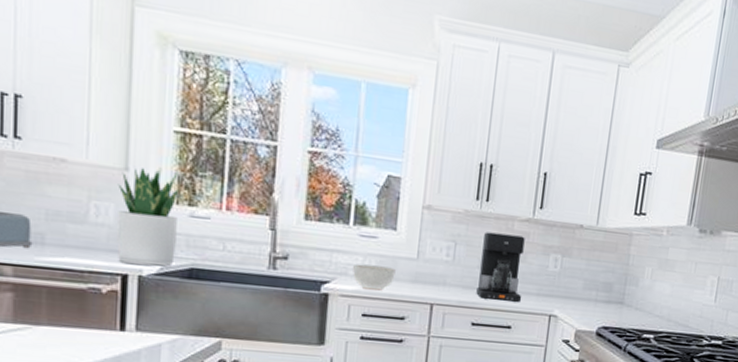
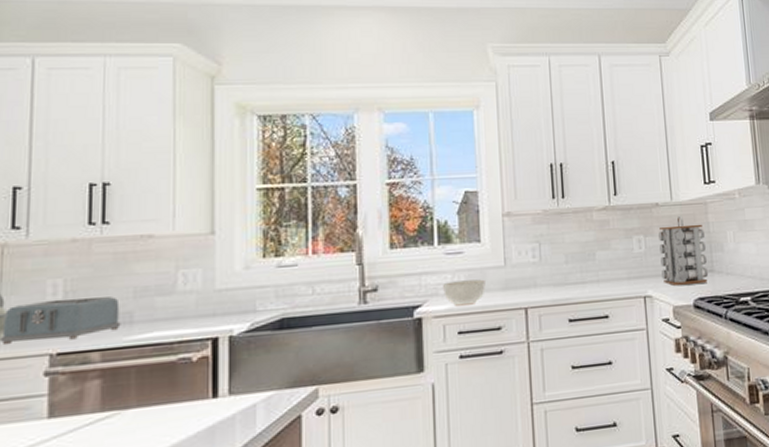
planter: present [117,167,180,267] -> none [204,224,265,327]
coffee maker: present [476,232,525,303] -> none [566,224,614,294]
spice rack: none [571,242,623,314] -> present [658,215,708,287]

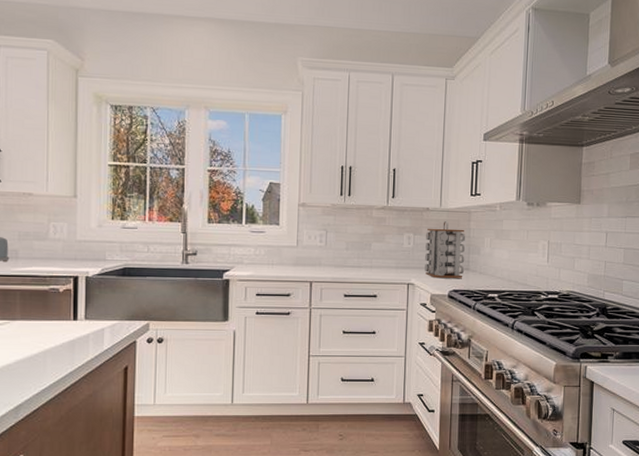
bowl: present [443,279,486,307] -> none [247,254,280,275]

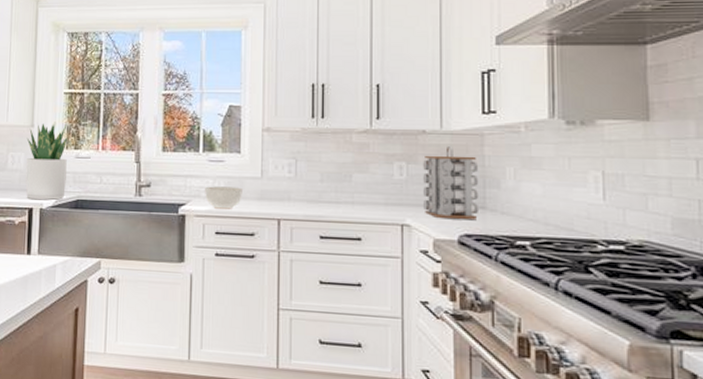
planter: none [69,193,114,269] -> present [25,122,69,200]
bowl: none [247,254,280,275] -> present [205,186,242,210]

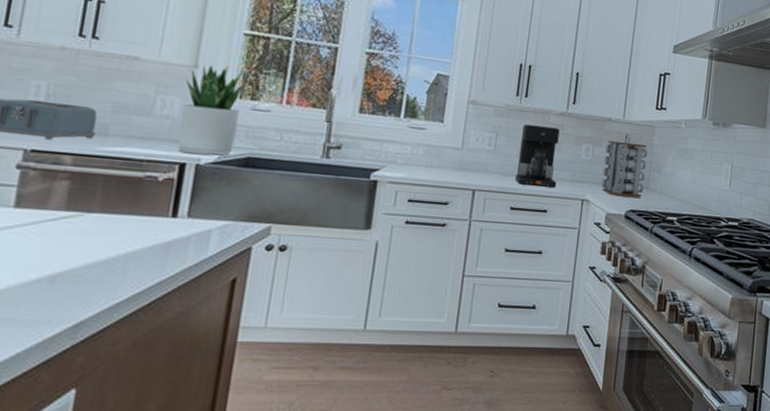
bowl: present [205,186,242,210] -> none [401,153,441,178]
coffee maker: none [321,146,369,214] -> present [515,124,560,189]

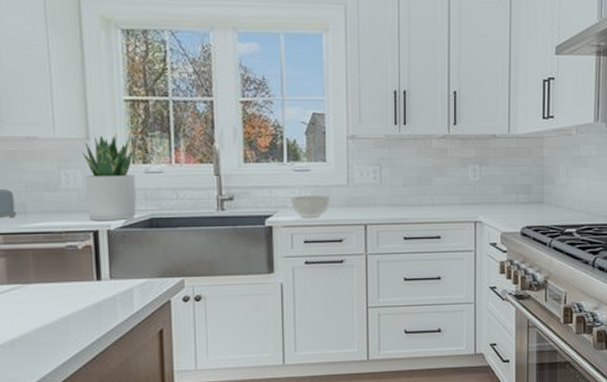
bowl: none [401,153,441,178] -> present [291,196,329,219]
coffee maker: present [515,124,560,189] -> none [405,152,447,215]
spice rack: present [601,133,647,198] -> none [493,148,538,215]

